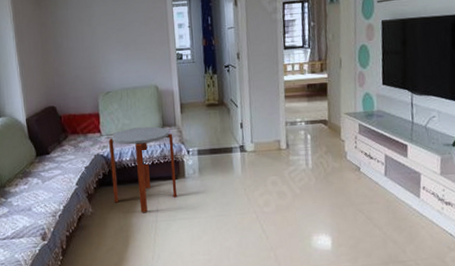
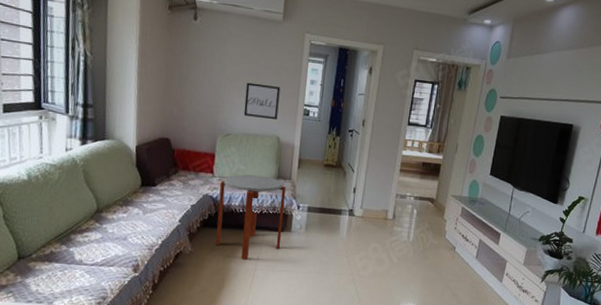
wall art: none [117,37,152,71] -> present [243,82,280,119]

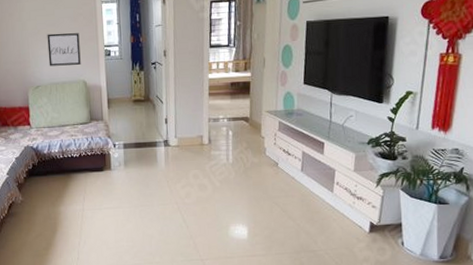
side table: present [216,174,286,259] -> none [38,120,104,201]

